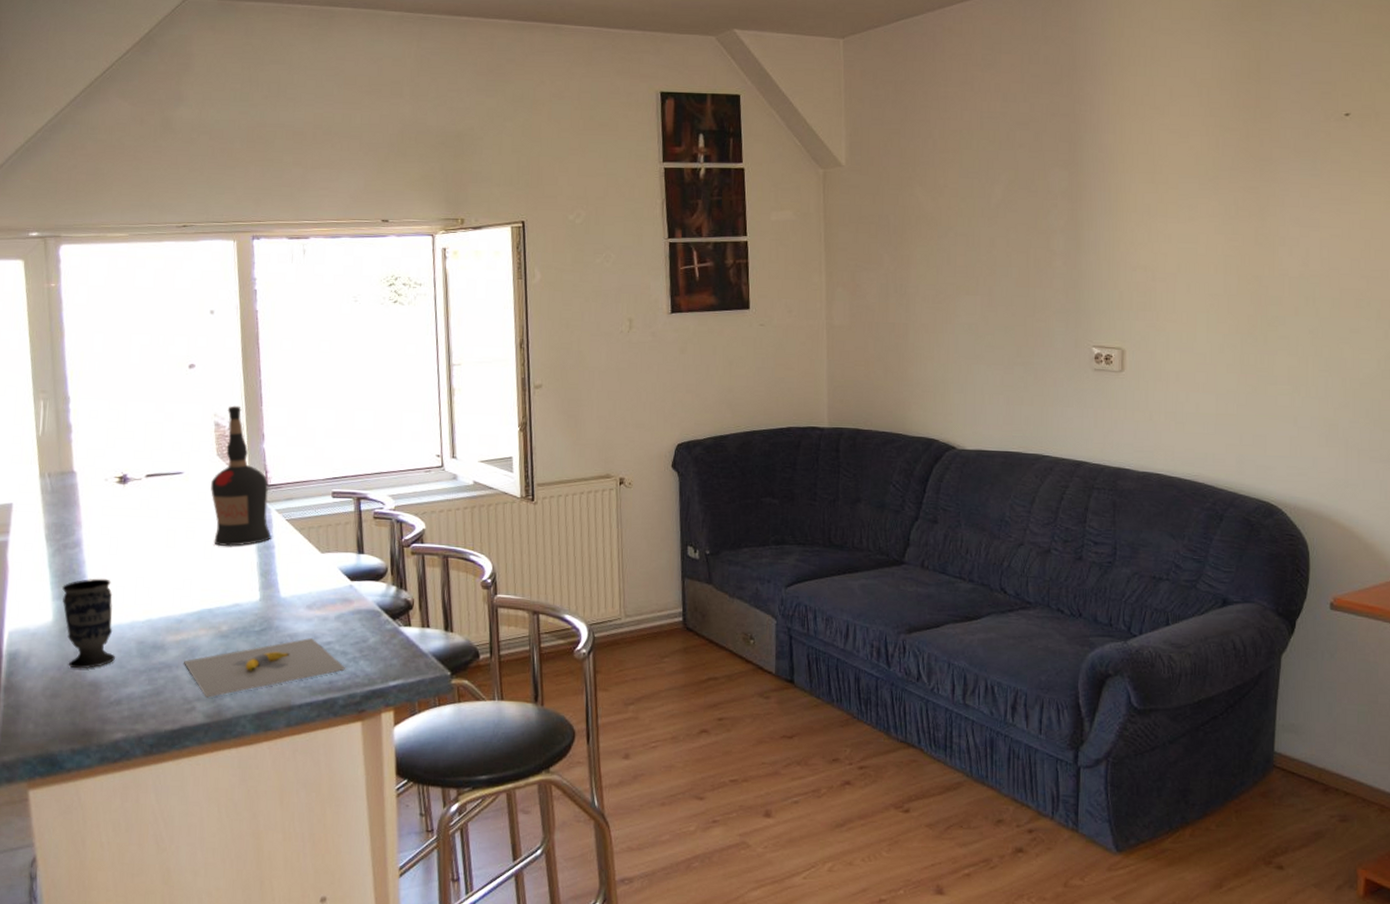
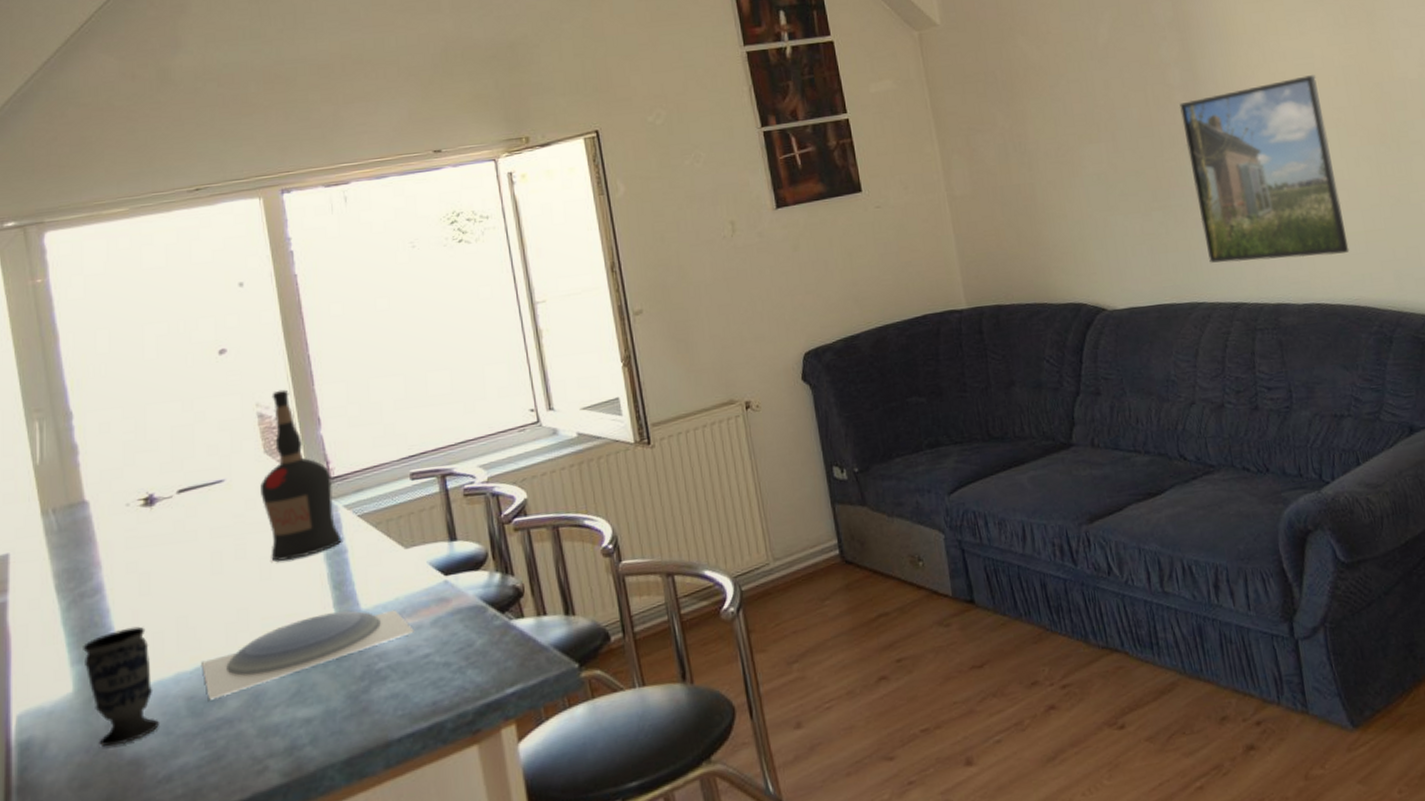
bowl: none [152,595,321,647] -> present [202,609,414,700]
banana: present [184,638,346,698] -> none [248,653,452,752]
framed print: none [1058,259,1198,431] -> present [1179,75,1350,263]

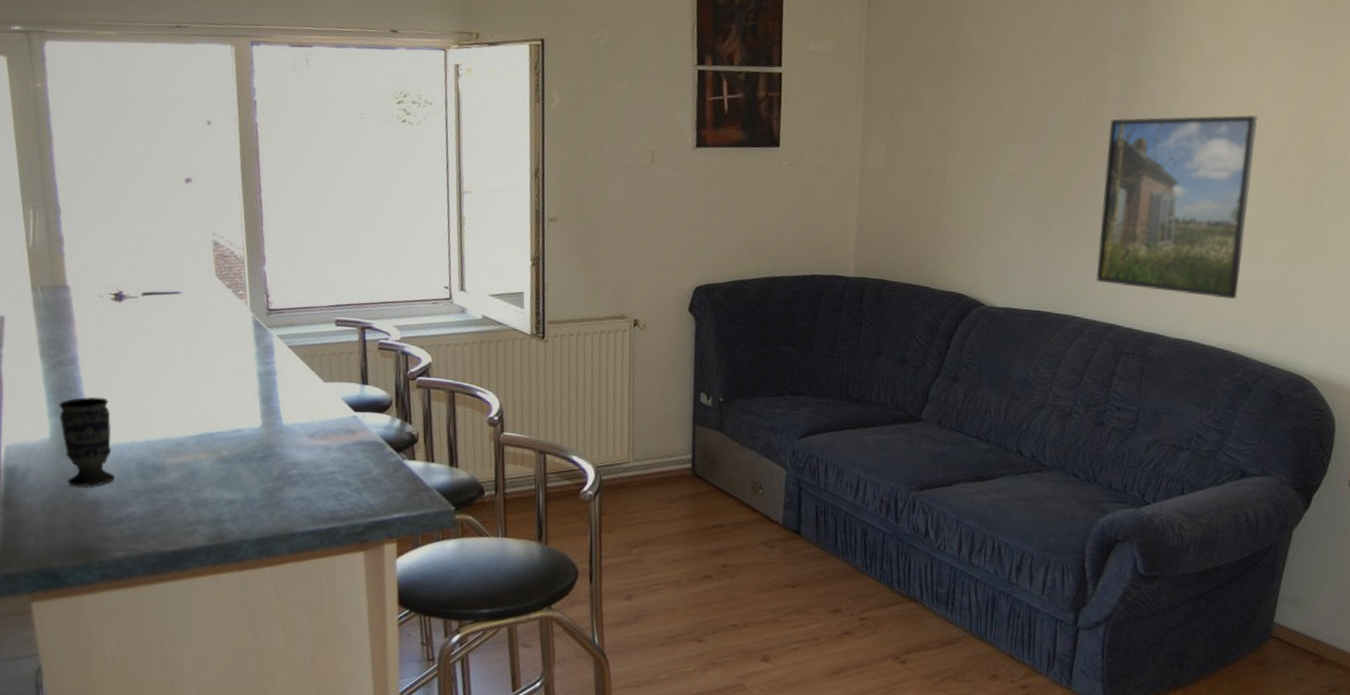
bowl: present [202,609,414,700] -> none [151,420,324,469]
liquor bottle: present [260,389,342,562] -> none [210,224,273,371]

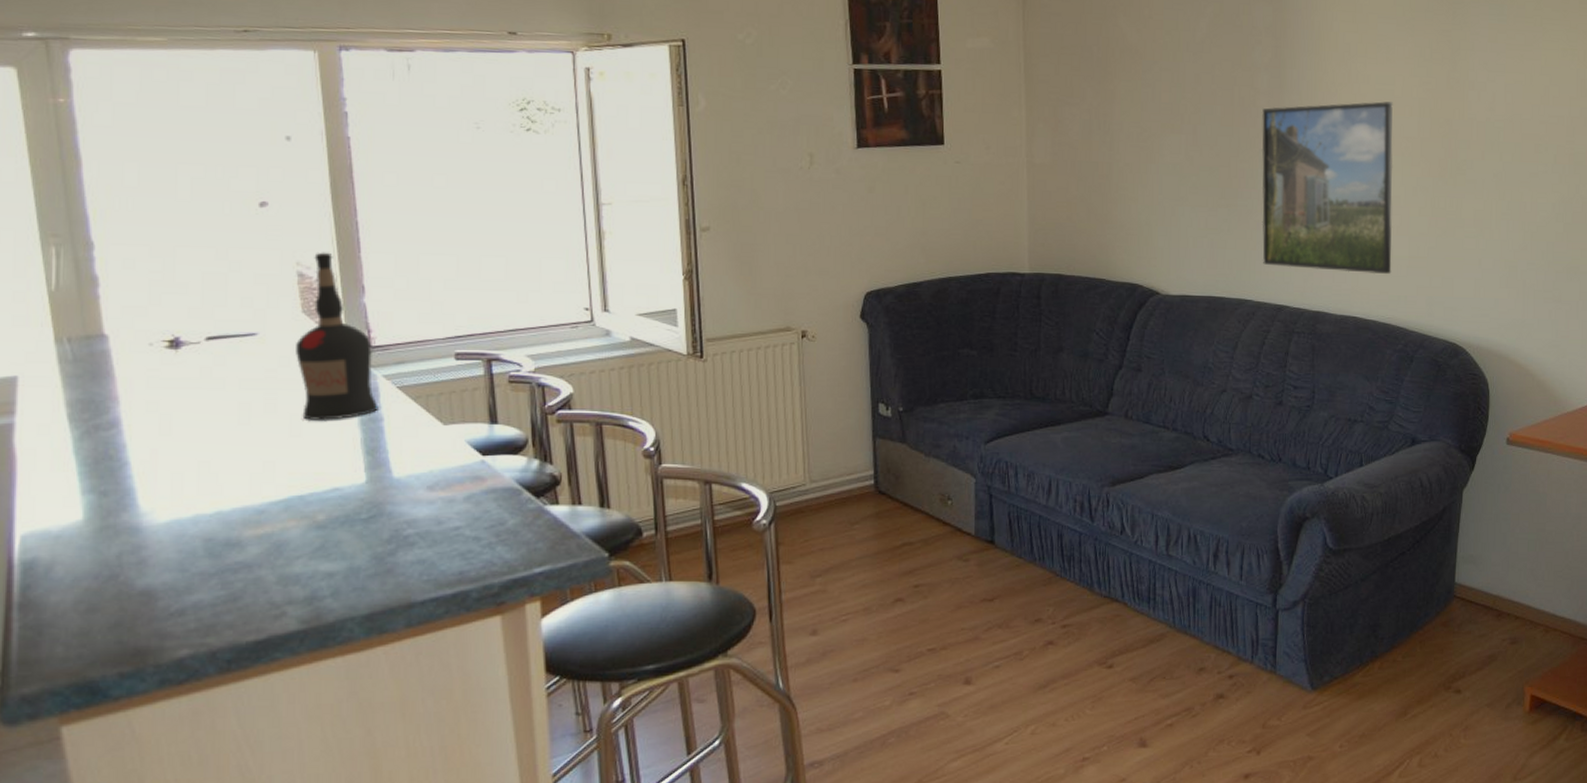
cup: present [59,396,115,488] -> none [95,465,174,576]
liquor bottle: none [210,224,273,371] -> present [296,252,379,420]

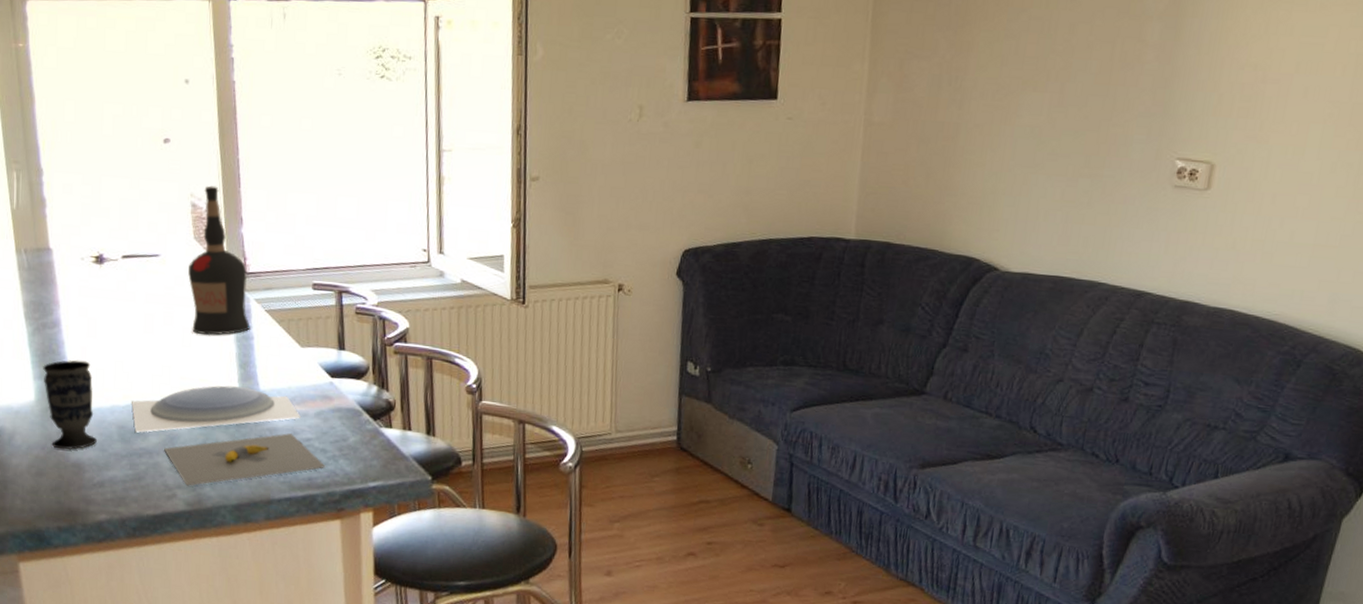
cup: none [95,465,174,576] -> present [43,359,97,450]
bowl: none [222,477,446,544] -> present [132,385,301,433]
banana: none [268,524,480,600] -> present [164,433,326,486]
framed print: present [1261,101,1393,274] -> none [1126,57,1321,264]

